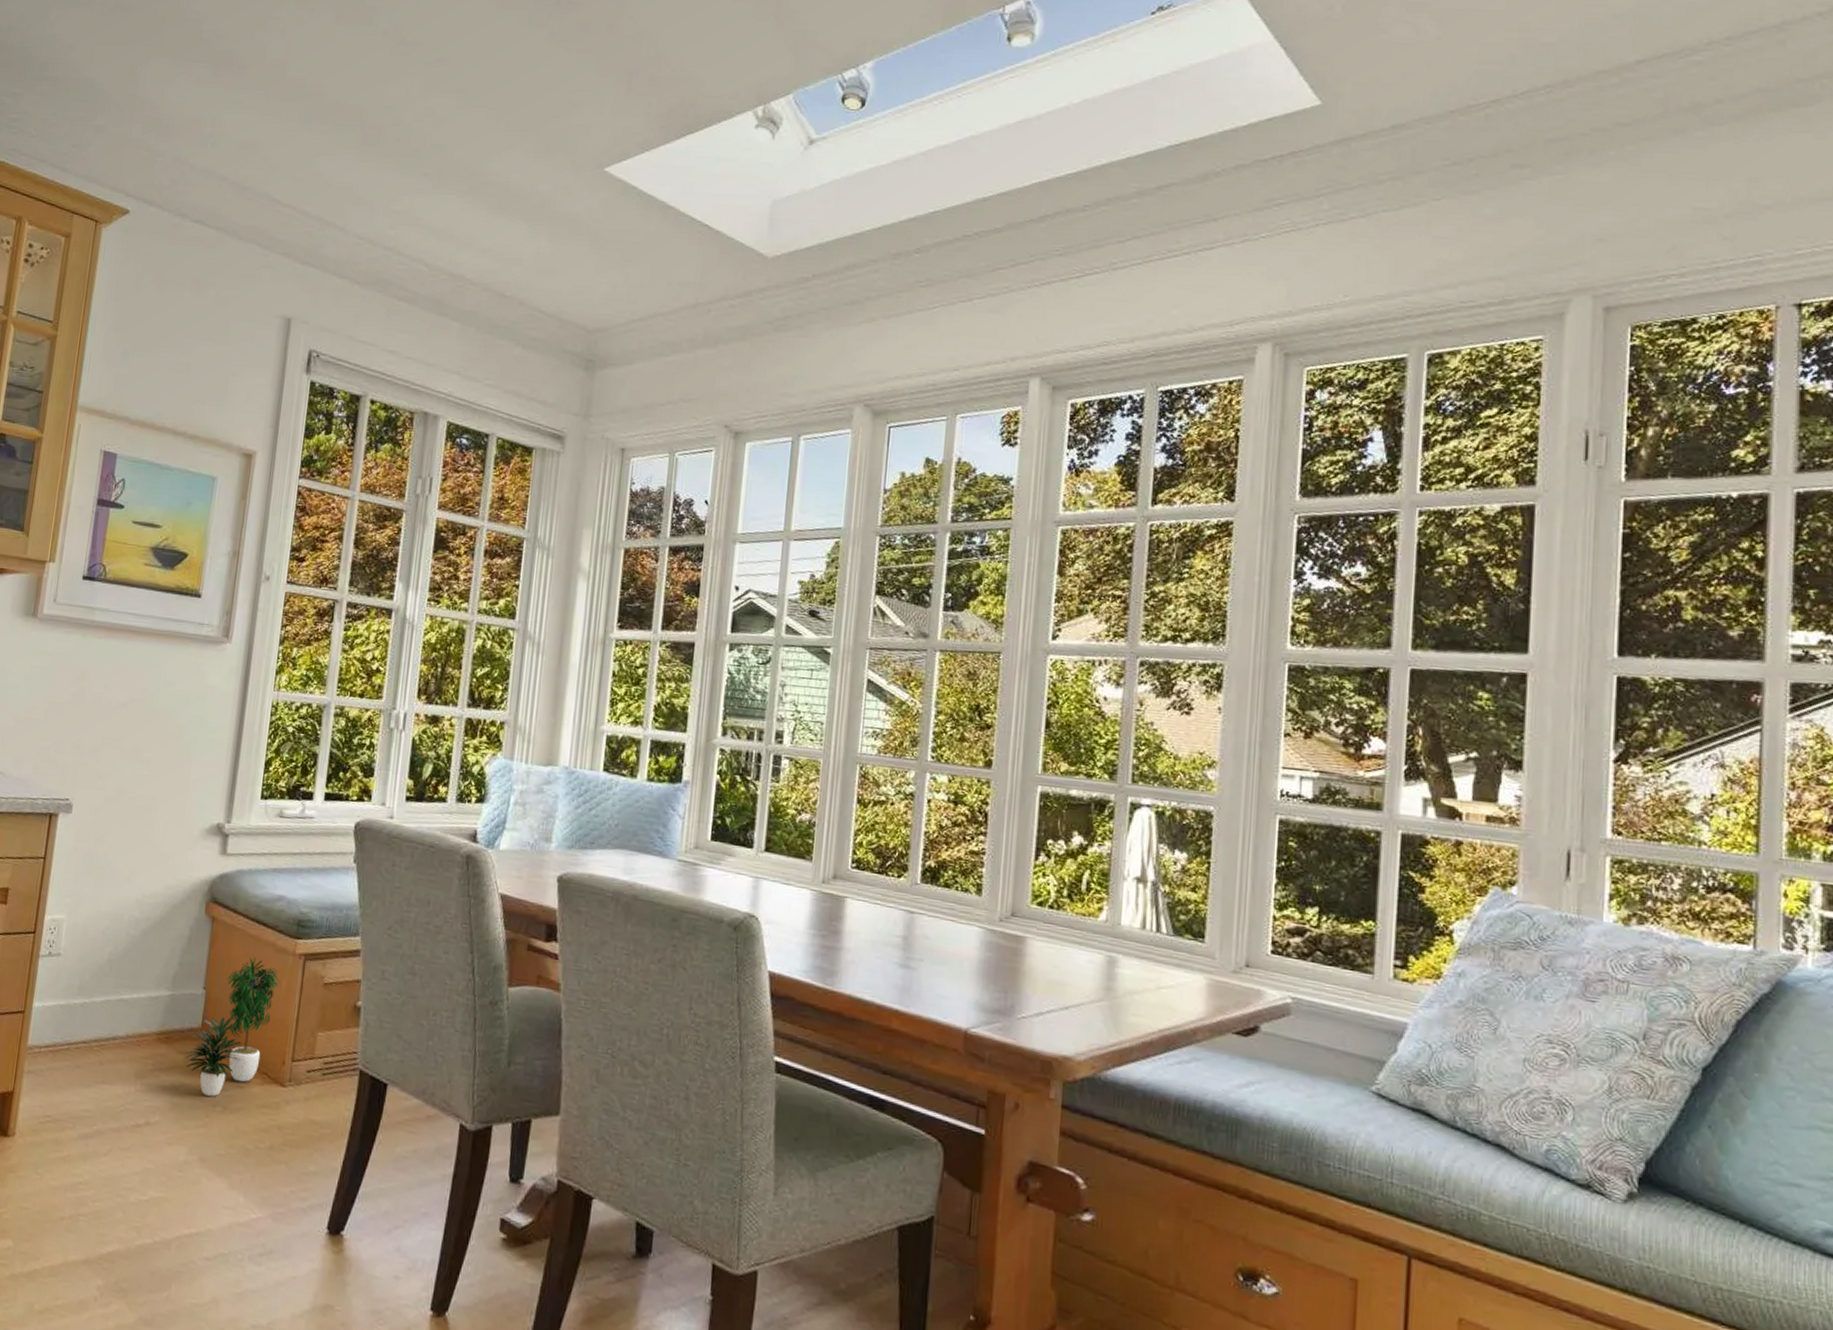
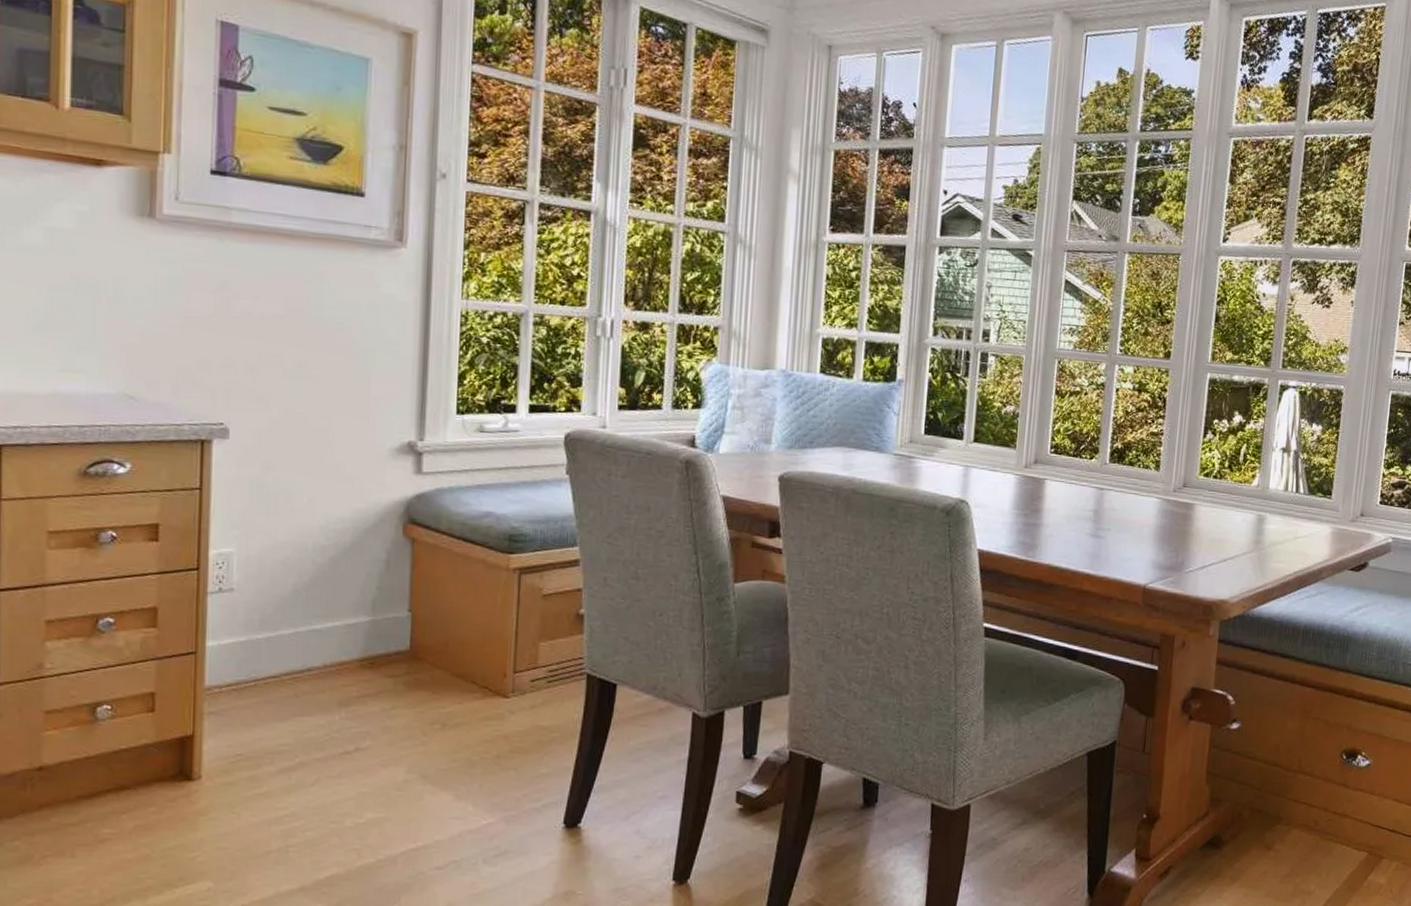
potted plant: present [184,957,280,1097] -> none [393,575,494,715]

